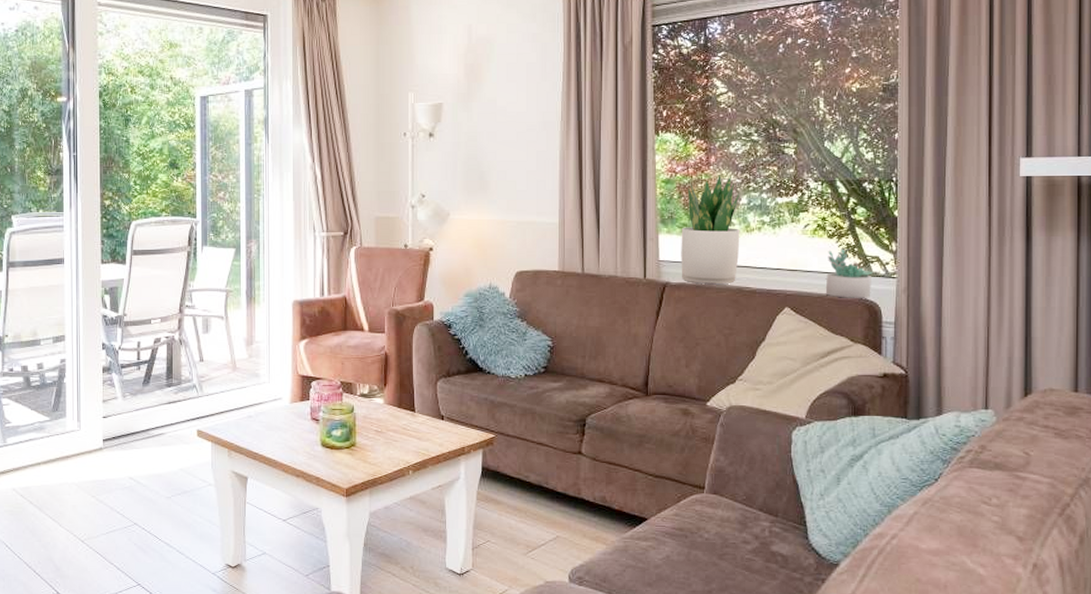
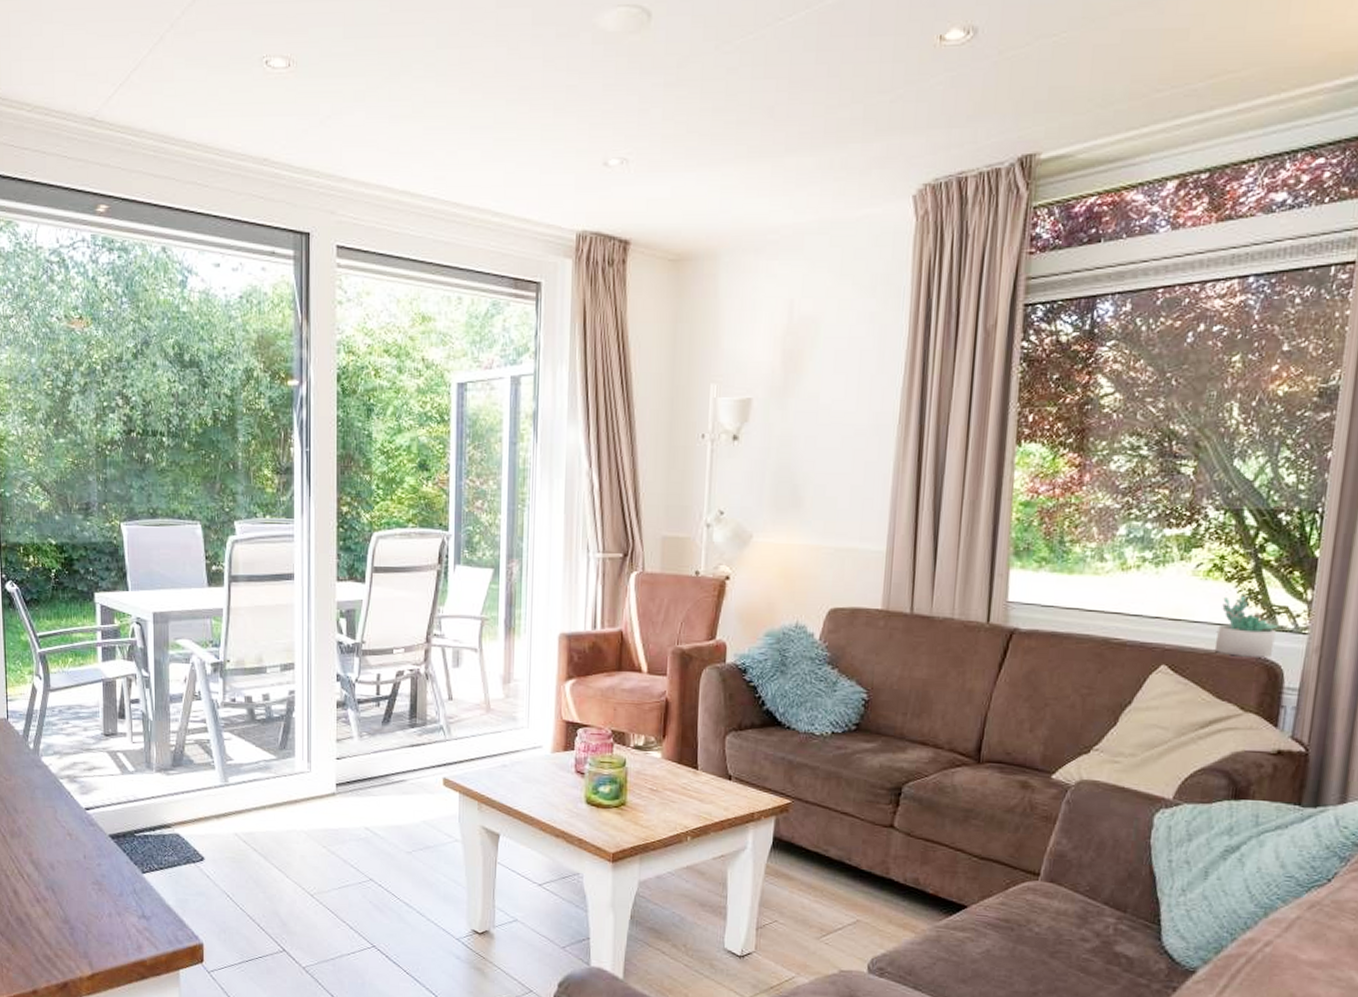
planter: present [681,175,740,285] -> none [1034,498,1118,634]

